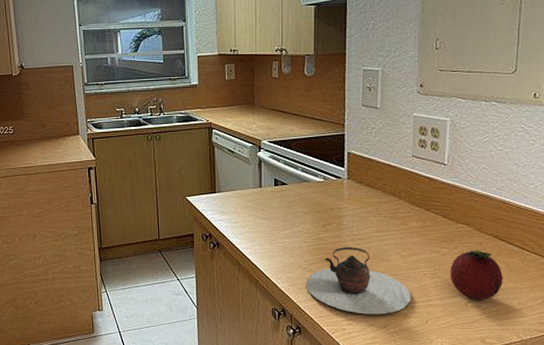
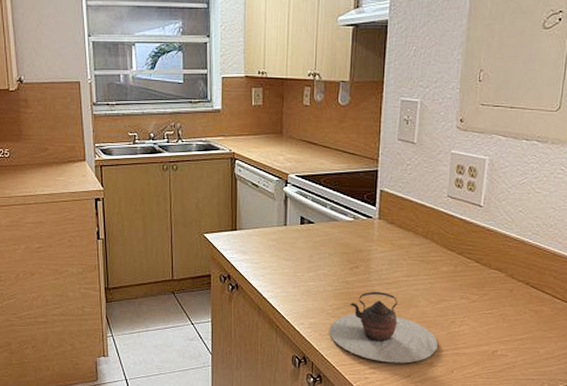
fruit: present [450,250,503,300] -> none [478,297,532,349]

